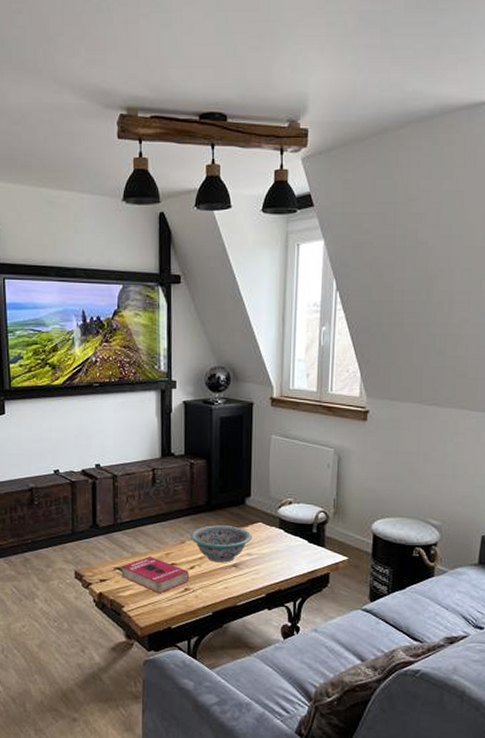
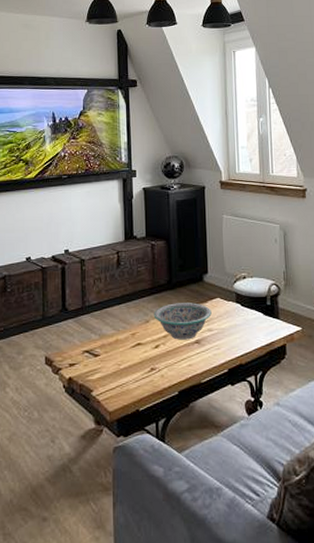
book: present [121,557,189,594] -> none [89,338,154,375]

